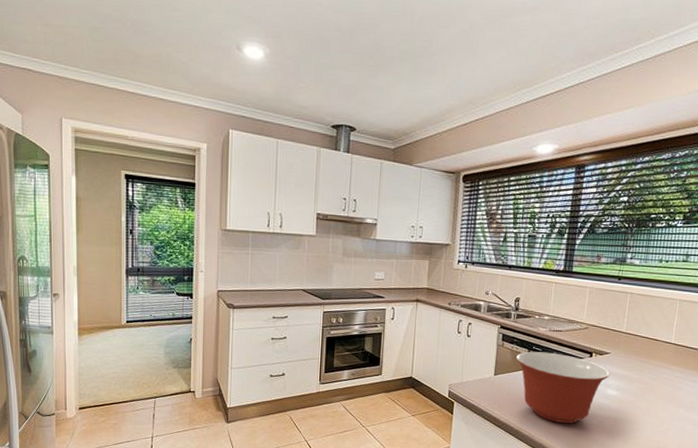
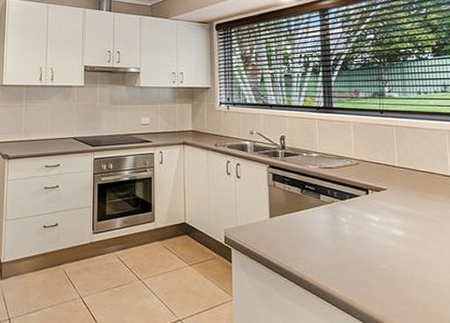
mixing bowl: present [516,351,610,424] -> none [290,190,392,270]

